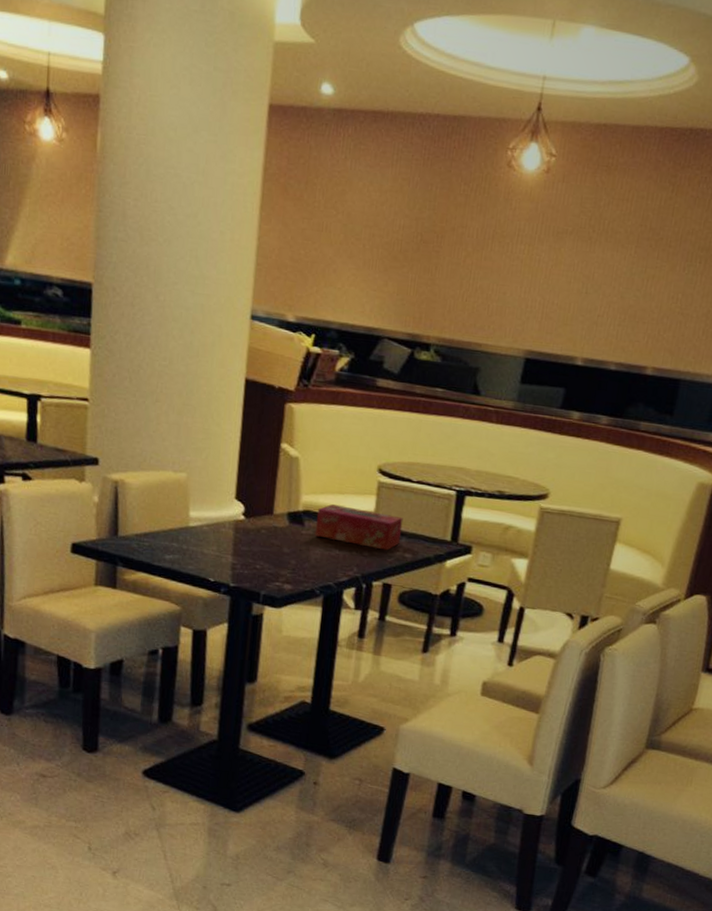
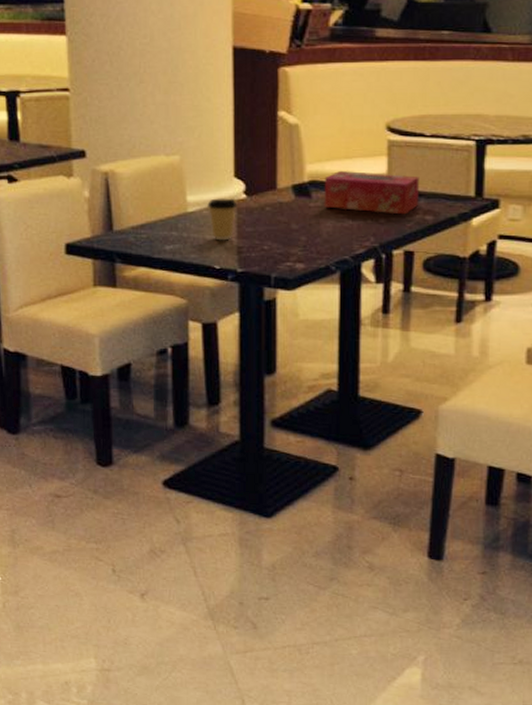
coffee cup: none [208,516,236,557] -> present [207,198,237,241]

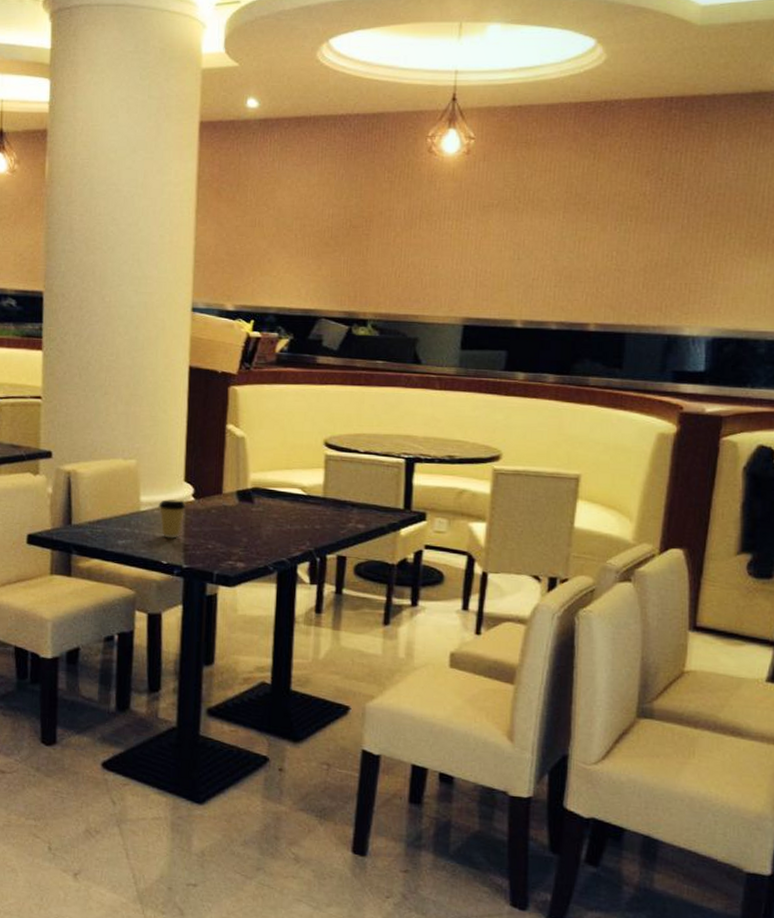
tissue box: present [324,171,420,215] -> none [265,480,353,523]

